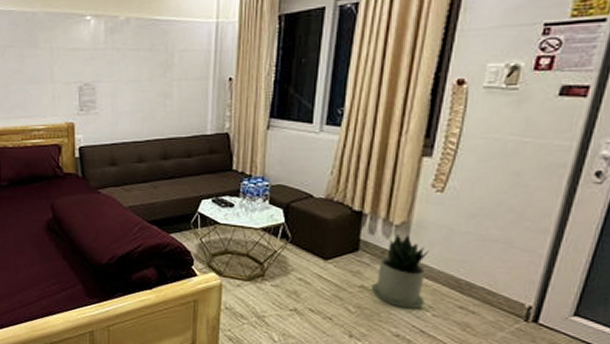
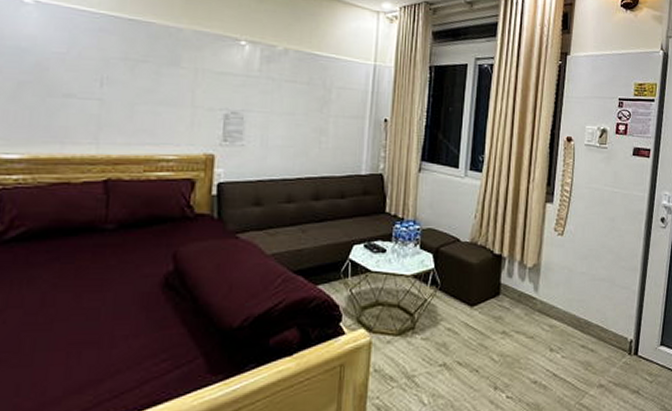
planter: present [371,234,430,309] -> none [512,277,556,352]

